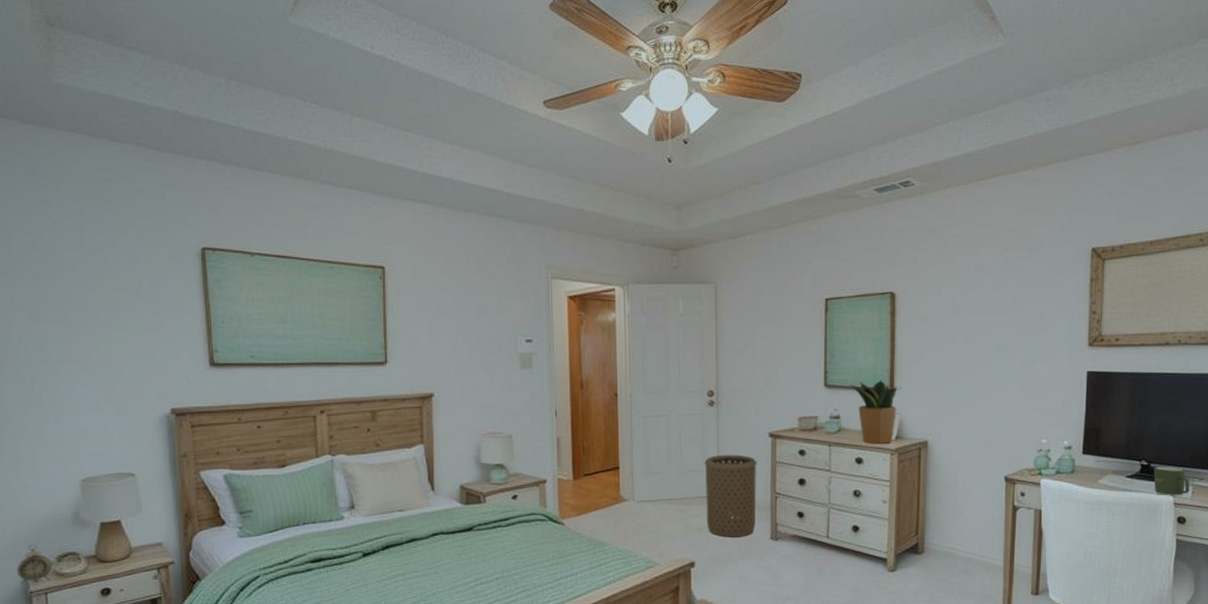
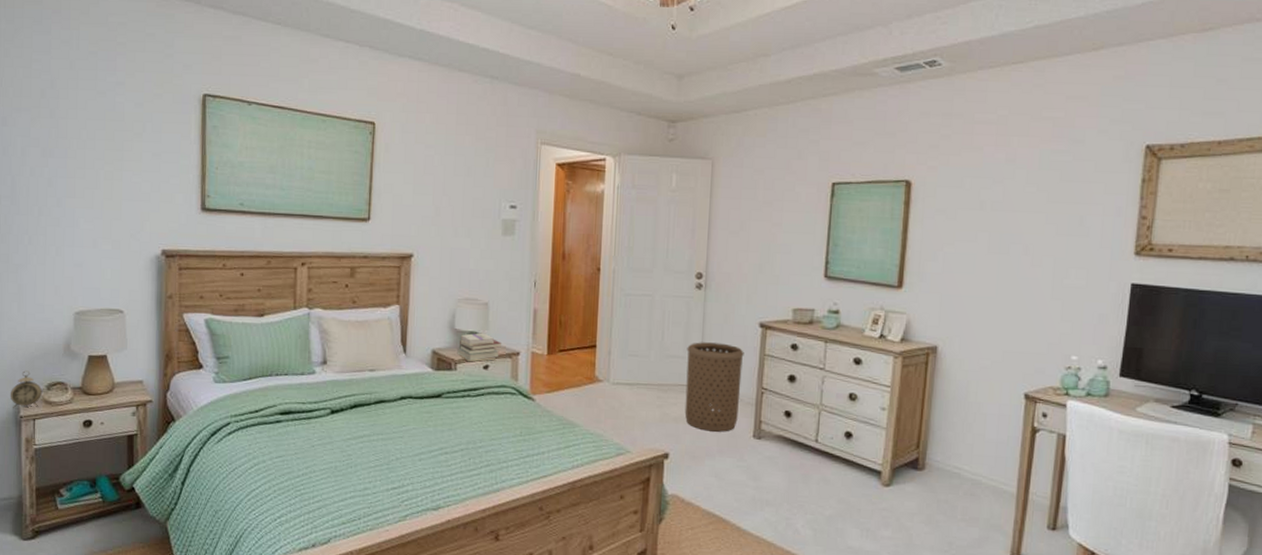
books: none [485,464,528,494] -> present [457,333,501,362]
potted plant: present [850,380,902,444] -> none [853,275,912,346]
mug: present [1153,467,1190,496] -> none [1205,399,1250,435]

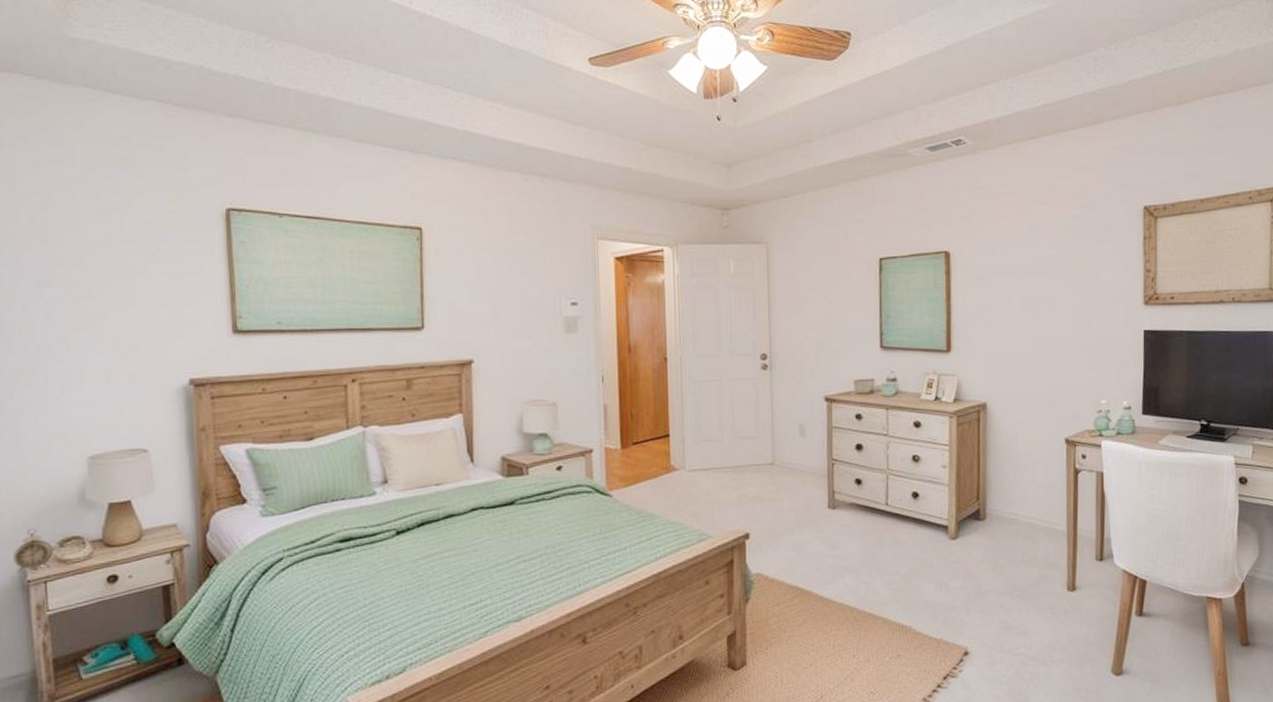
books: present [457,333,501,362] -> none [527,433,573,465]
laundry basket: present [684,342,744,432] -> none [758,420,813,507]

